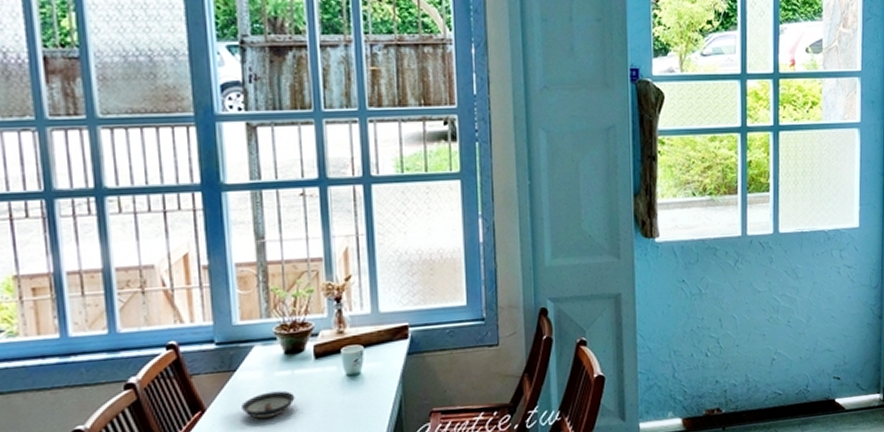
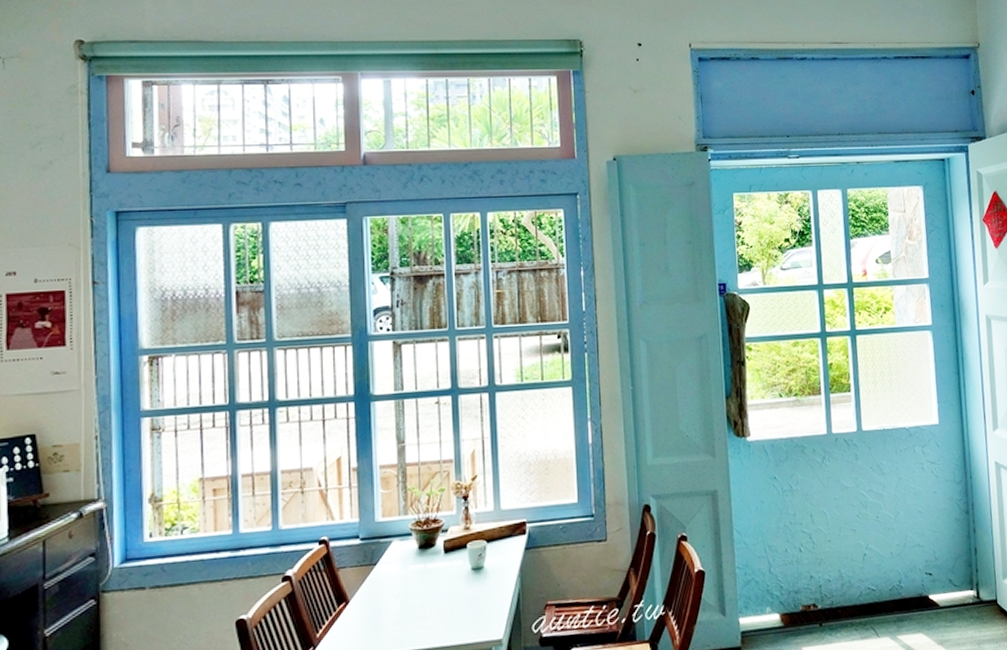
saucer: present [242,390,295,419] -> none [380,583,427,610]

